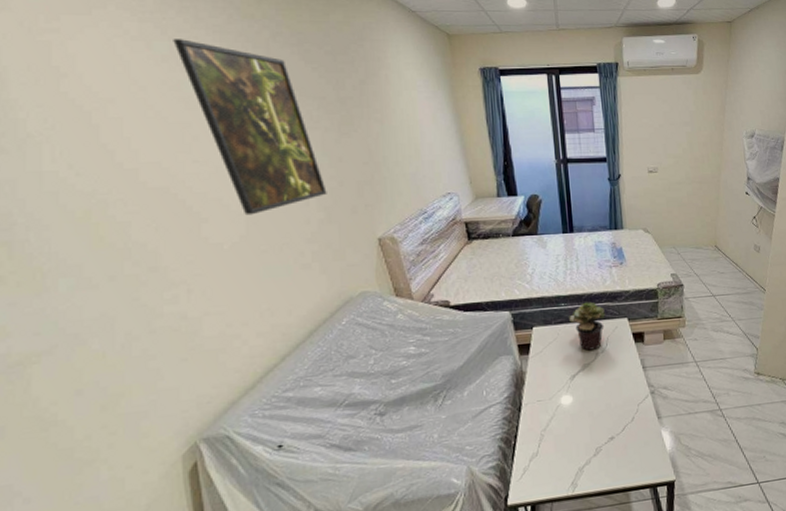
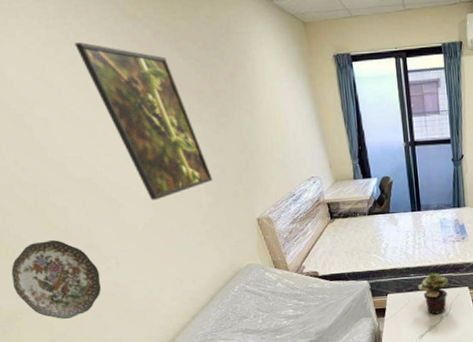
decorative plate: none [34,261,162,364] -> present [11,240,102,320]

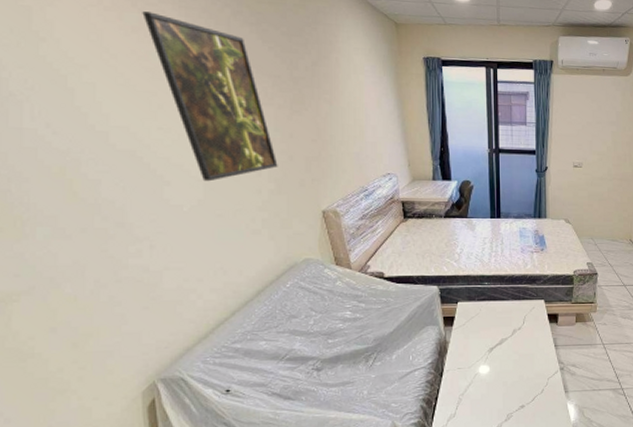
decorative plate: present [11,240,102,320] -> none [15,214,127,306]
potted plant: present [418,272,449,315] -> none [491,283,524,327]

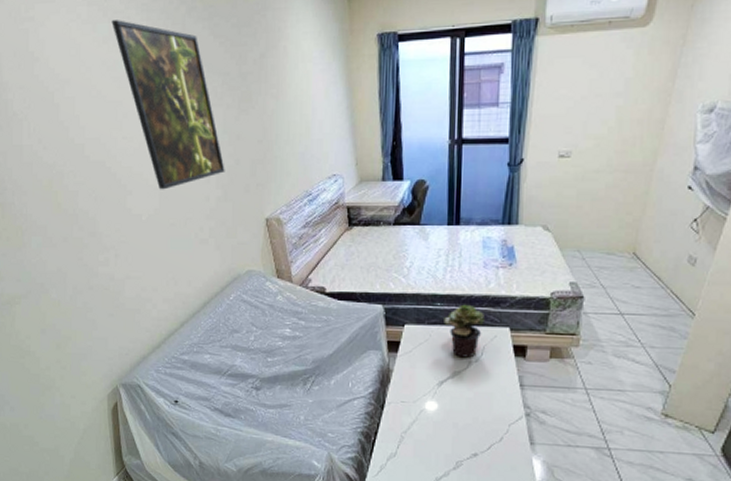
potted plant: none [491,283,524,327] -> present [444,304,484,358]

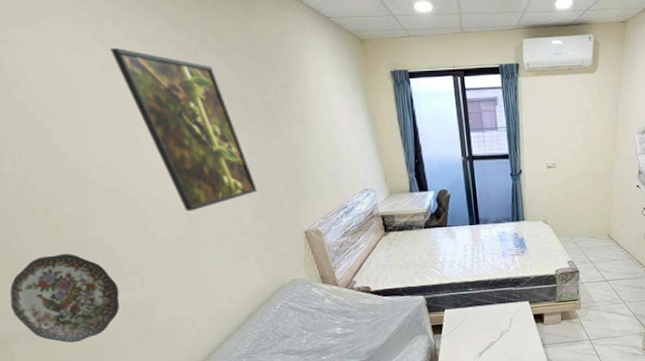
decorative plate: none [17,225,97,310] -> present [10,254,120,343]
potted plant: present [444,304,484,358] -> none [476,287,509,330]

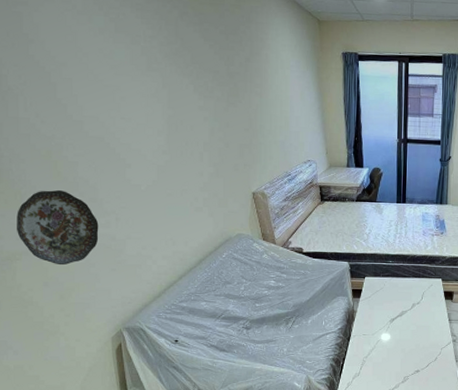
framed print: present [110,48,257,212] -> none [107,14,216,165]

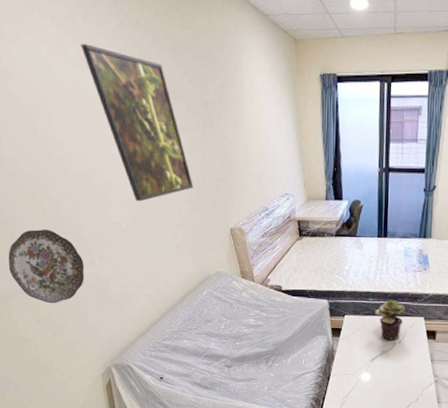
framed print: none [107,14,216,165] -> present [81,44,194,202]
potted plant: none [394,262,424,301] -> present [375,299,405,340]

